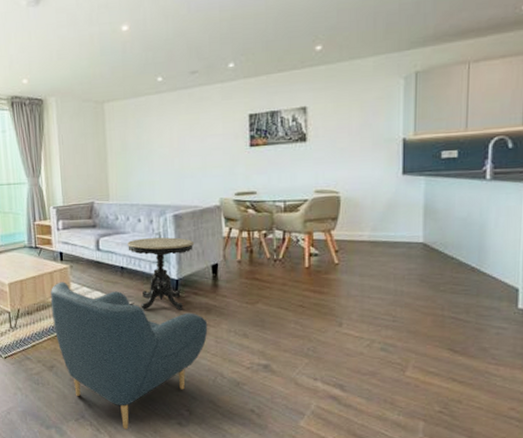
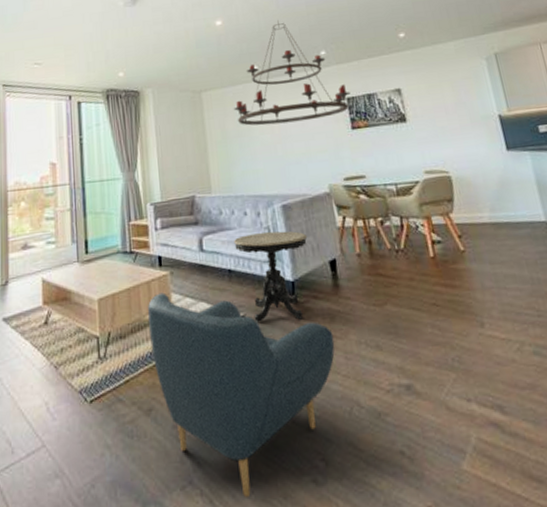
chandelier: none [134,27,254,139] -> present [233,20,351,126]

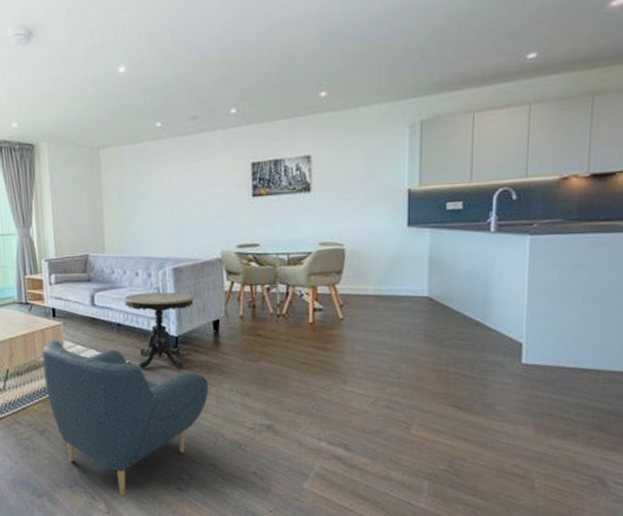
chandelier: present [233,20,351,126] -> none [131,69,257,188]

